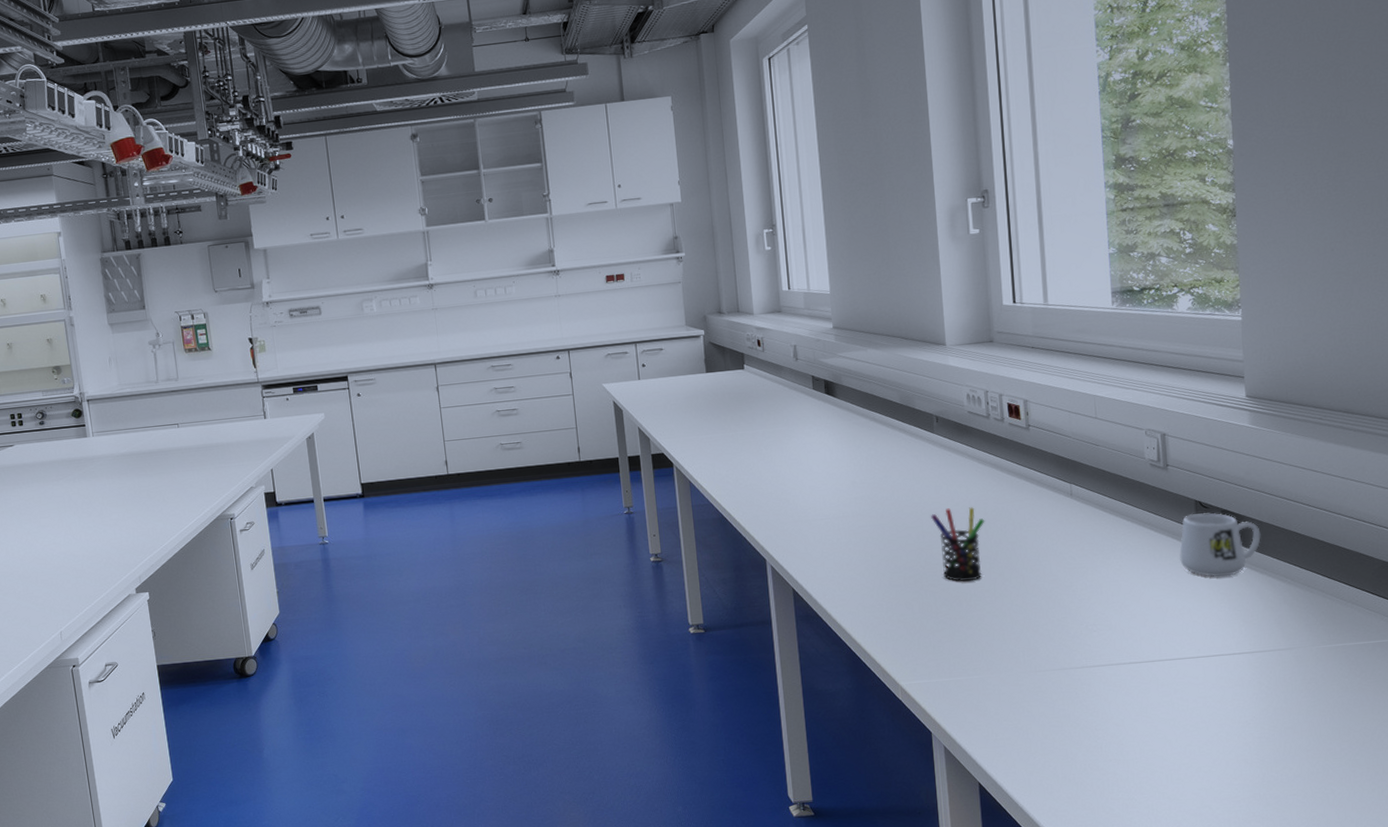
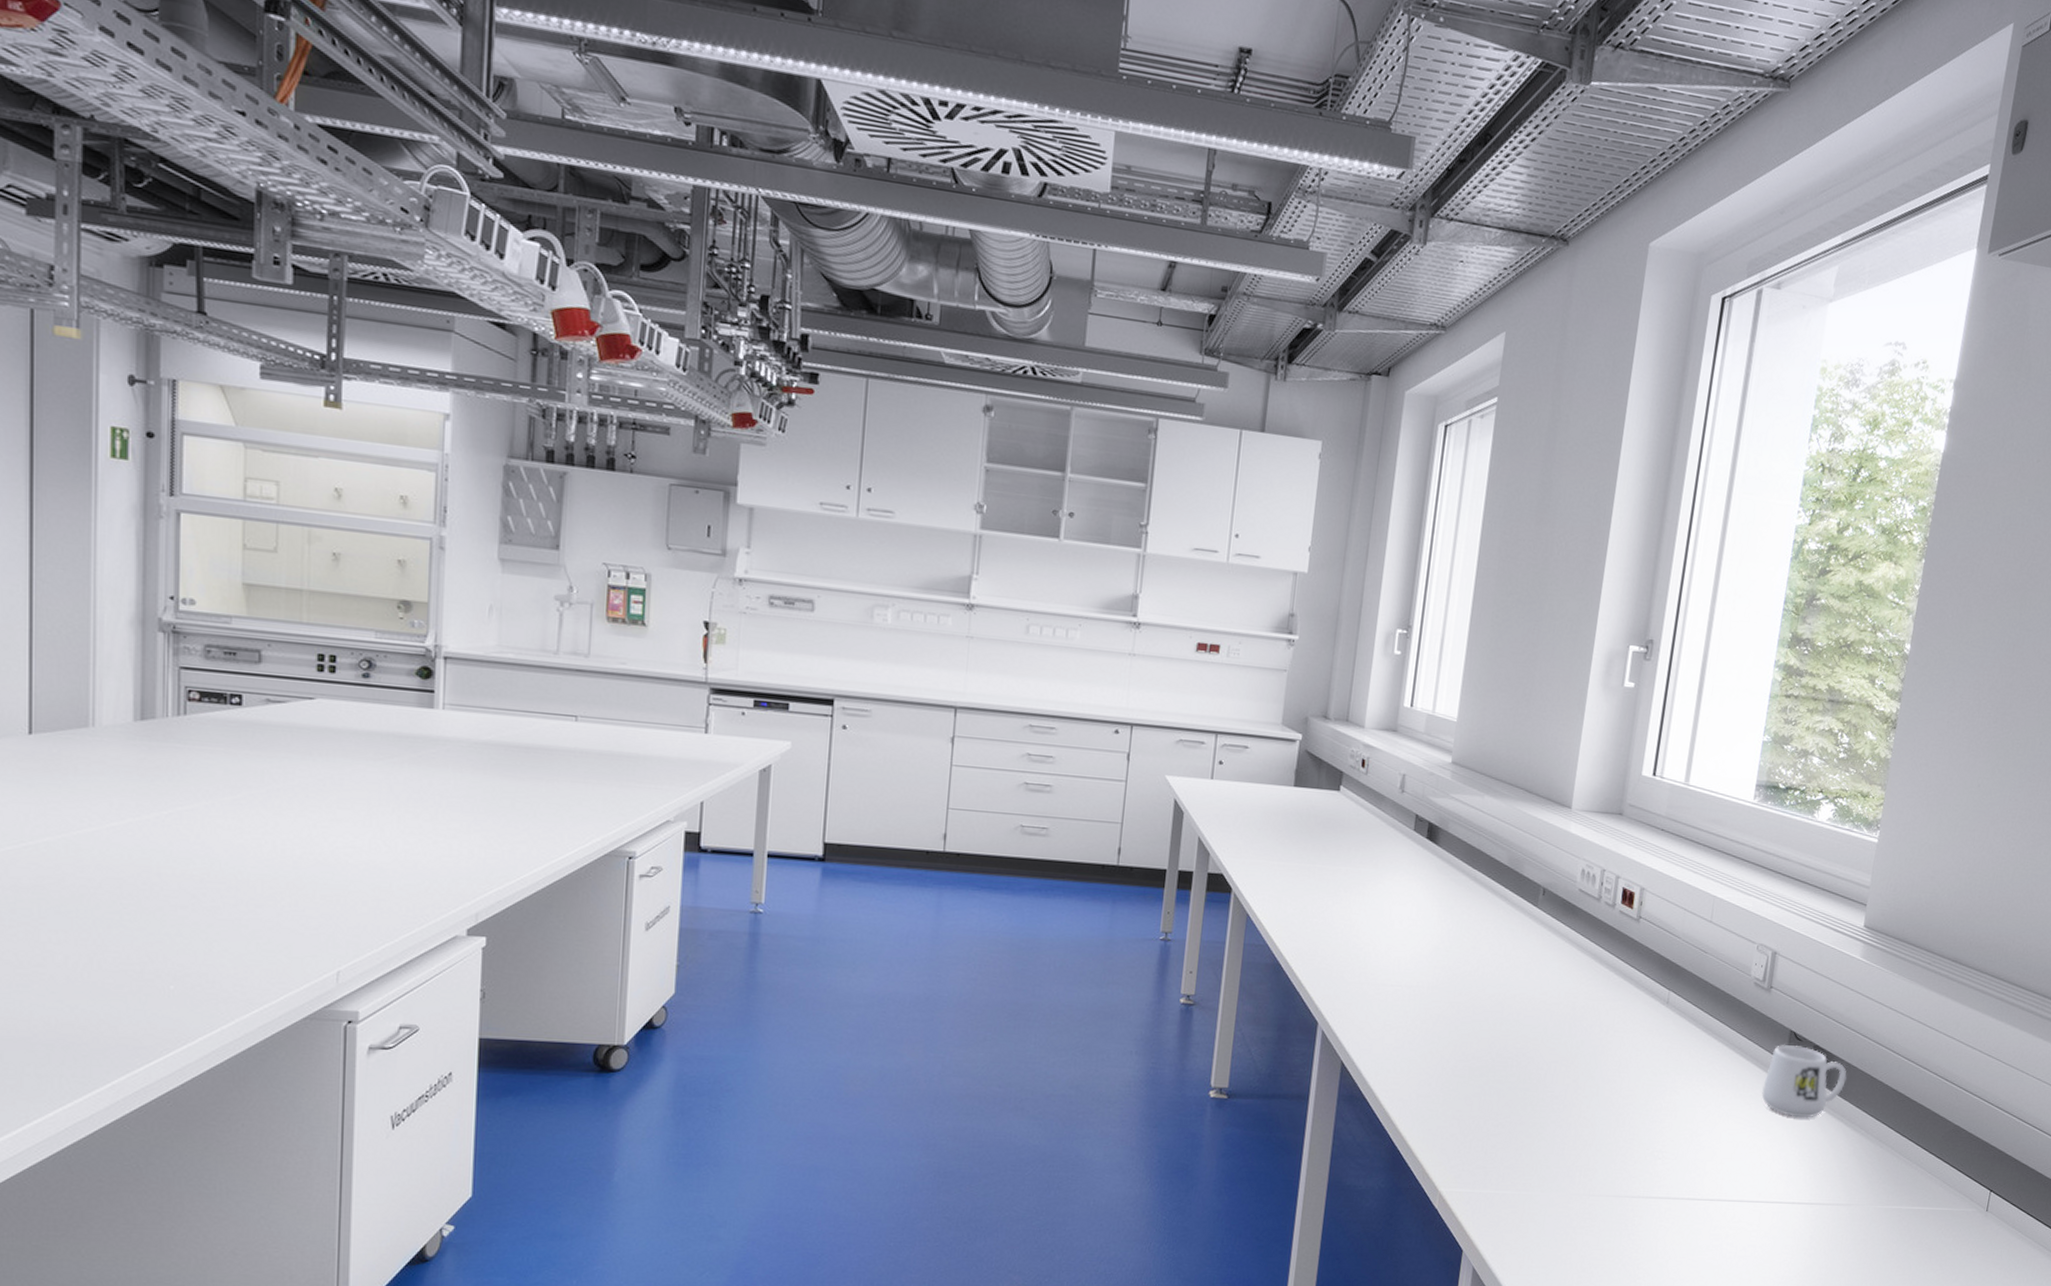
pen holder: present [931,507,985,582] -> none [1513,996,1571,1083]

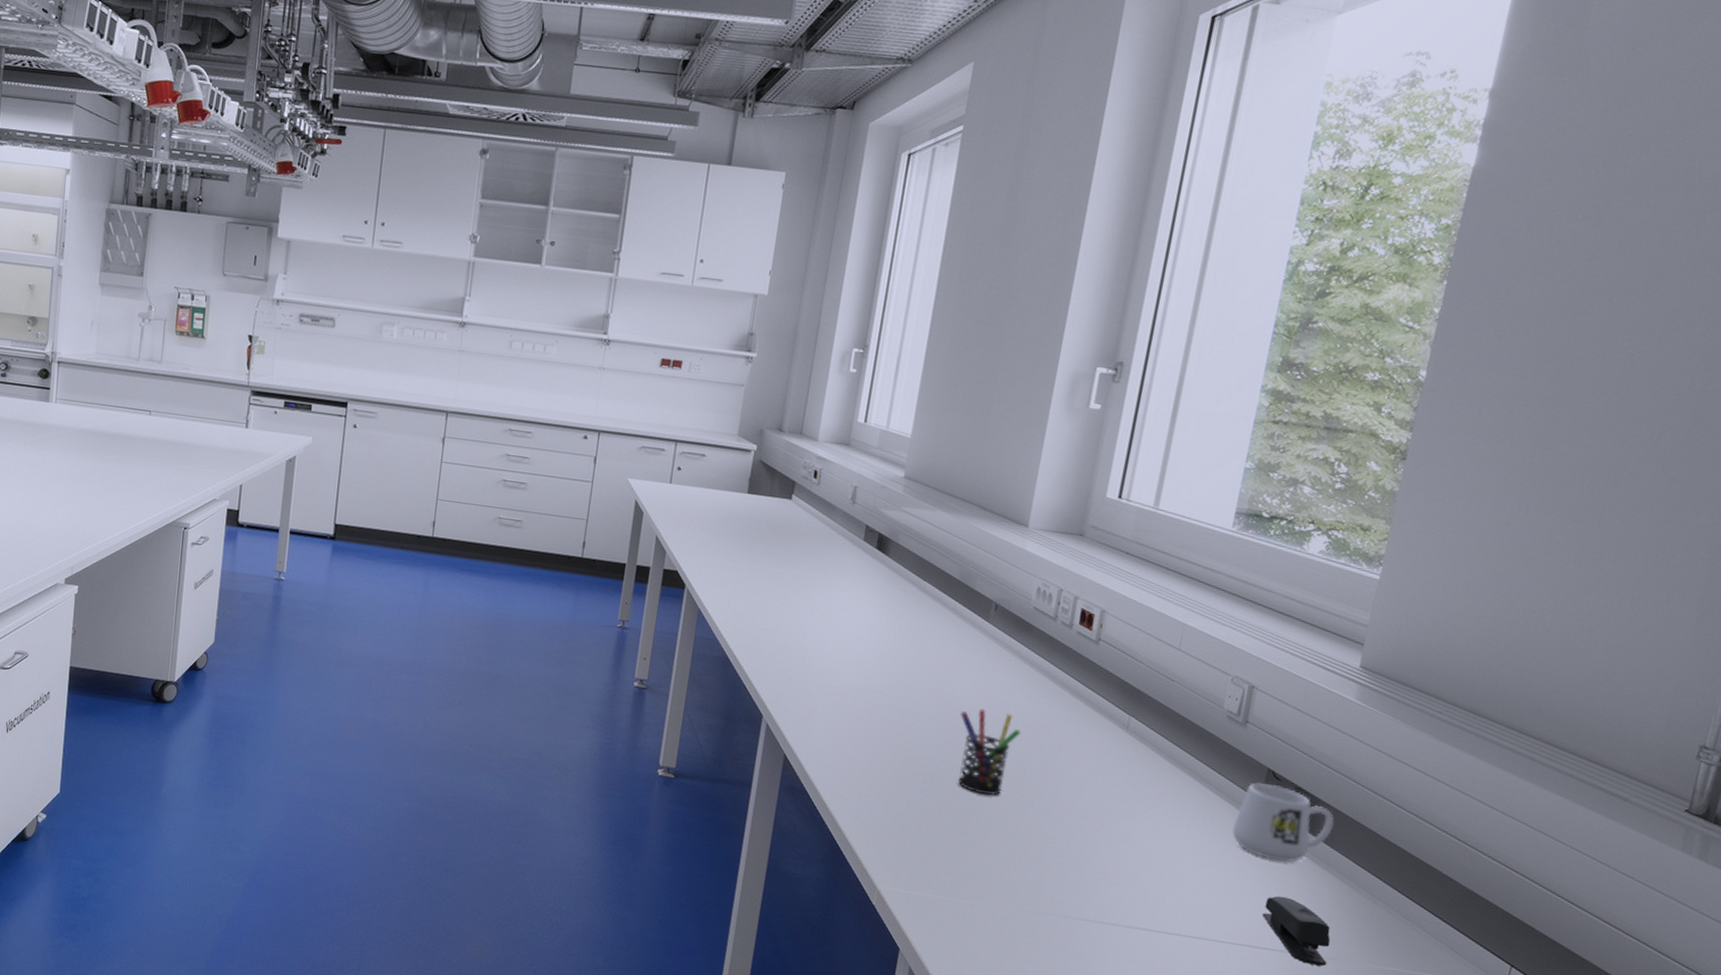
pen holder: none [1513,996,1571,1083] -> present [958,709,1021,796]
stapler: none [1789,1151,1847,1213] -> present [1261,896,1331,966]

